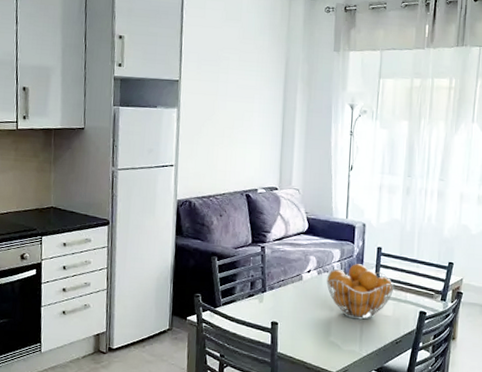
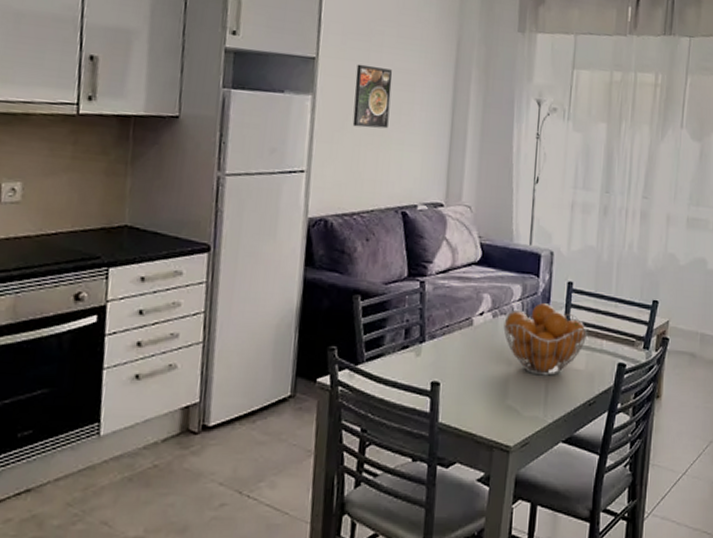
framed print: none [207,83,236,132] -> present [352,64,393,129]

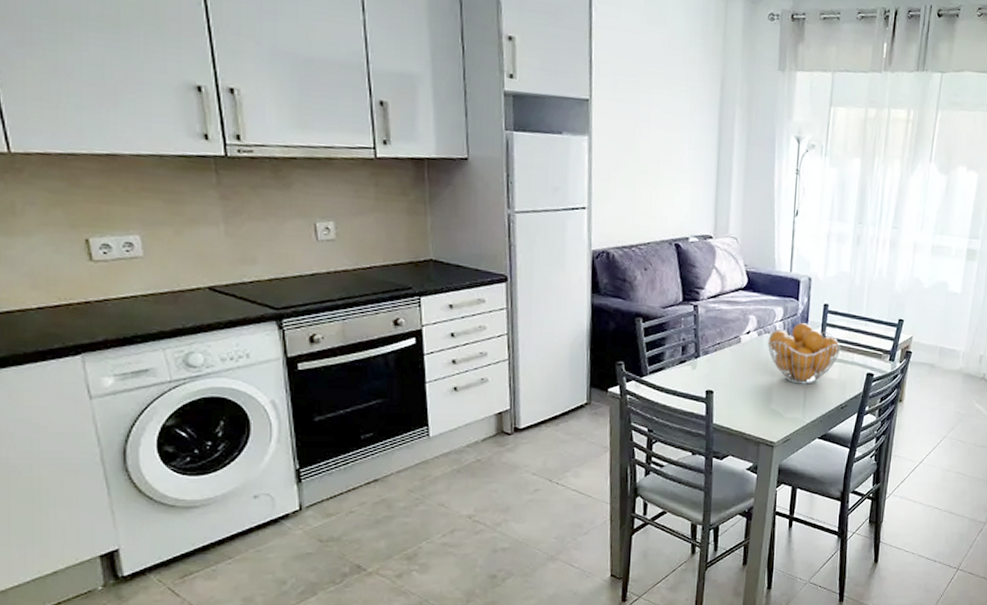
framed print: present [352,64,393,129] -> none [627,105,662,167]

